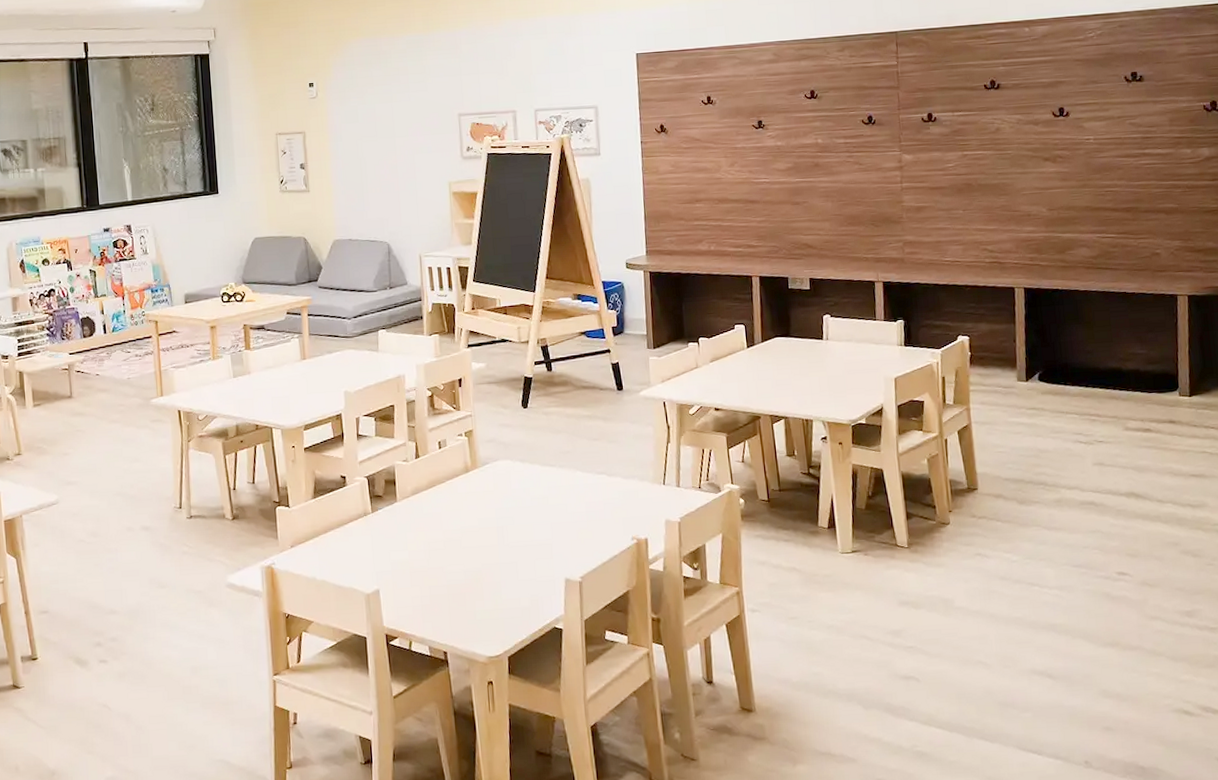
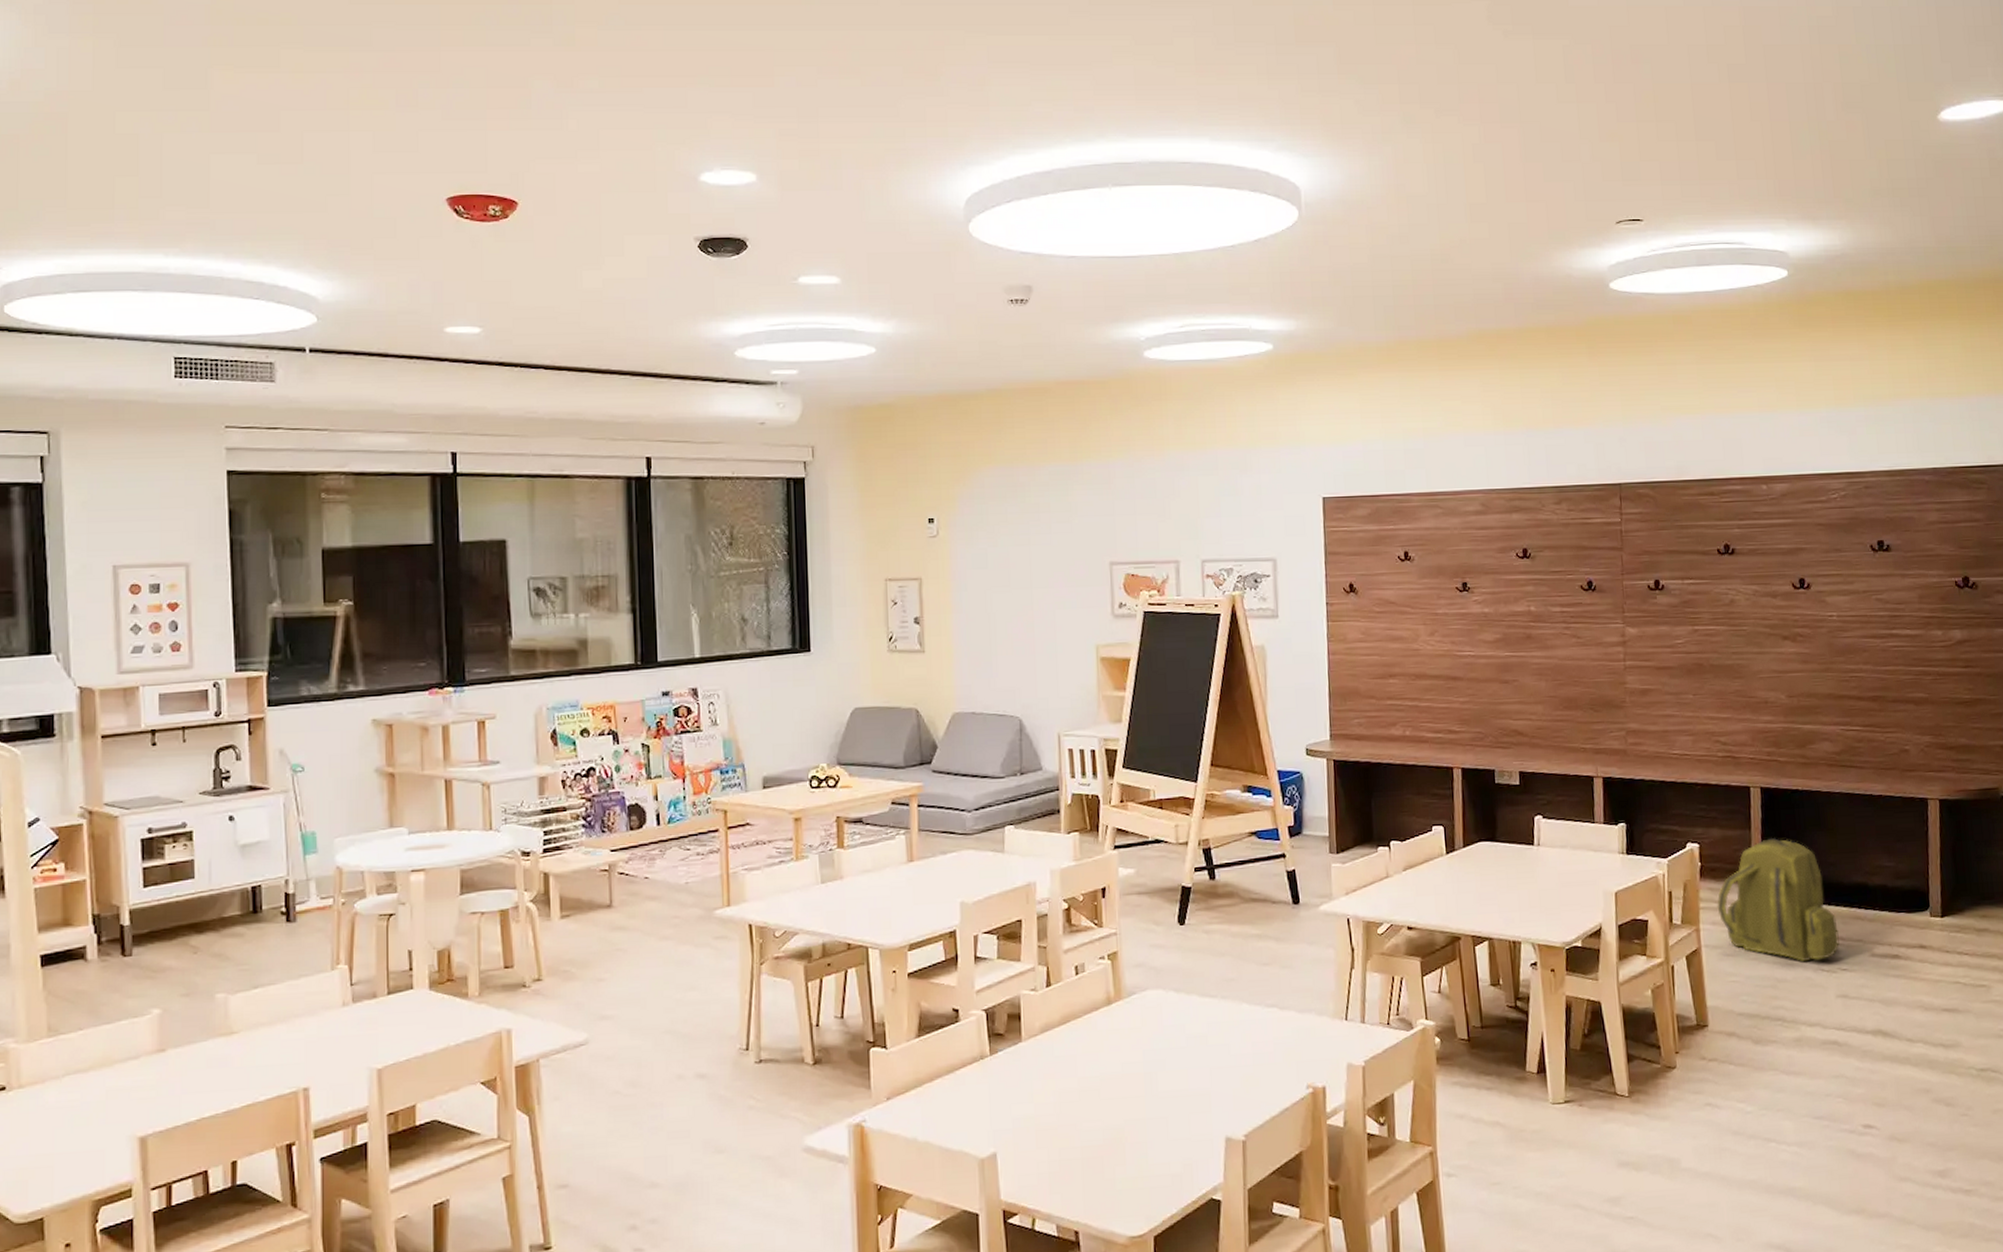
backpack: none [985,331,1096,436] -> present [1717,838,1840,962]

